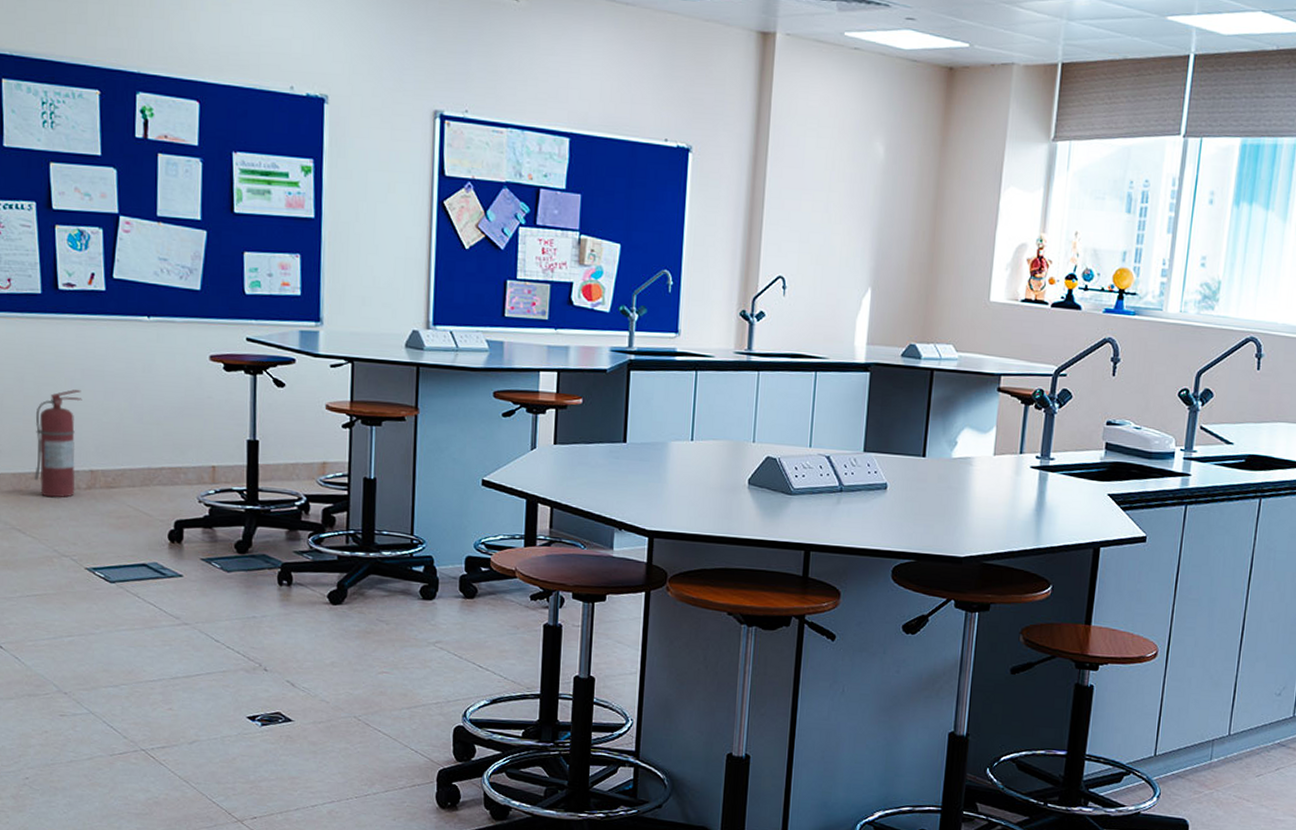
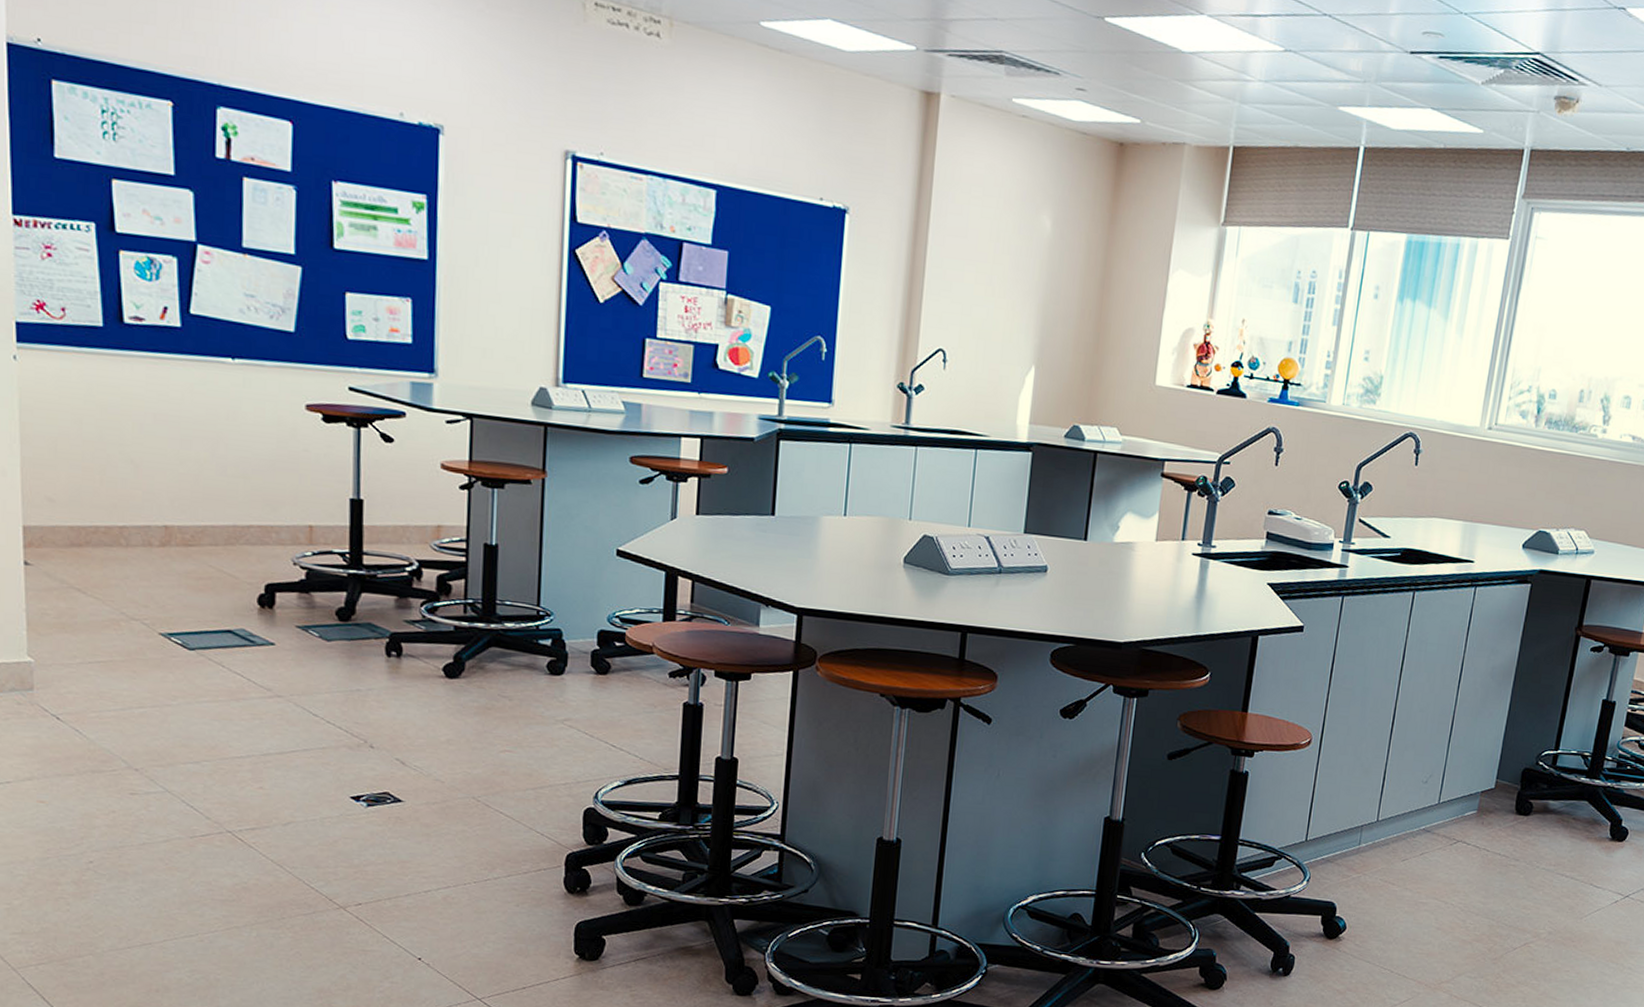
fire extinguisher: present [34,390,82,498] -> none [96,436,154,555]

